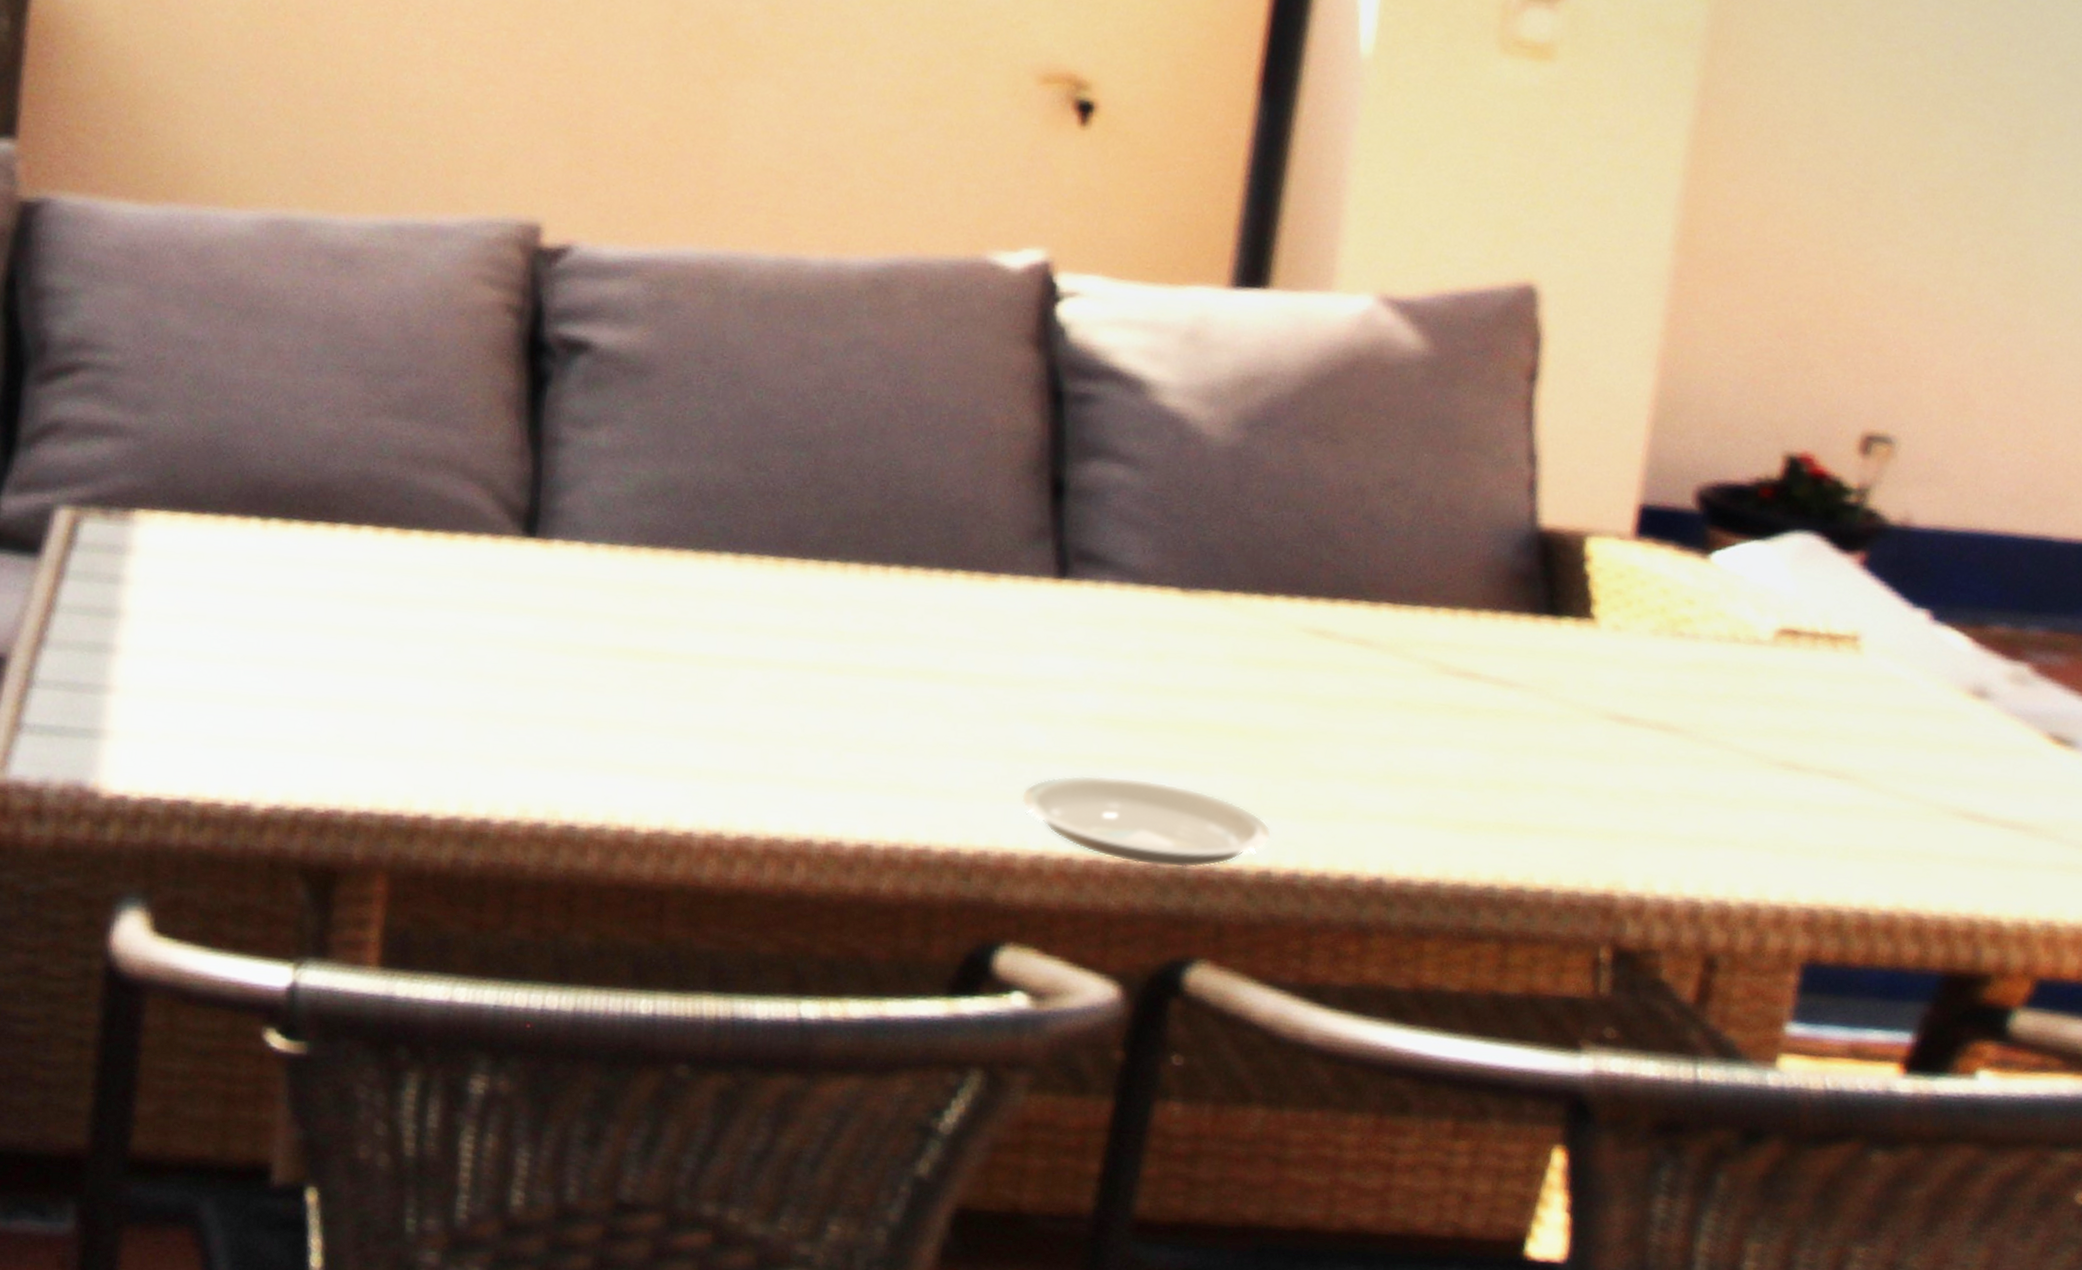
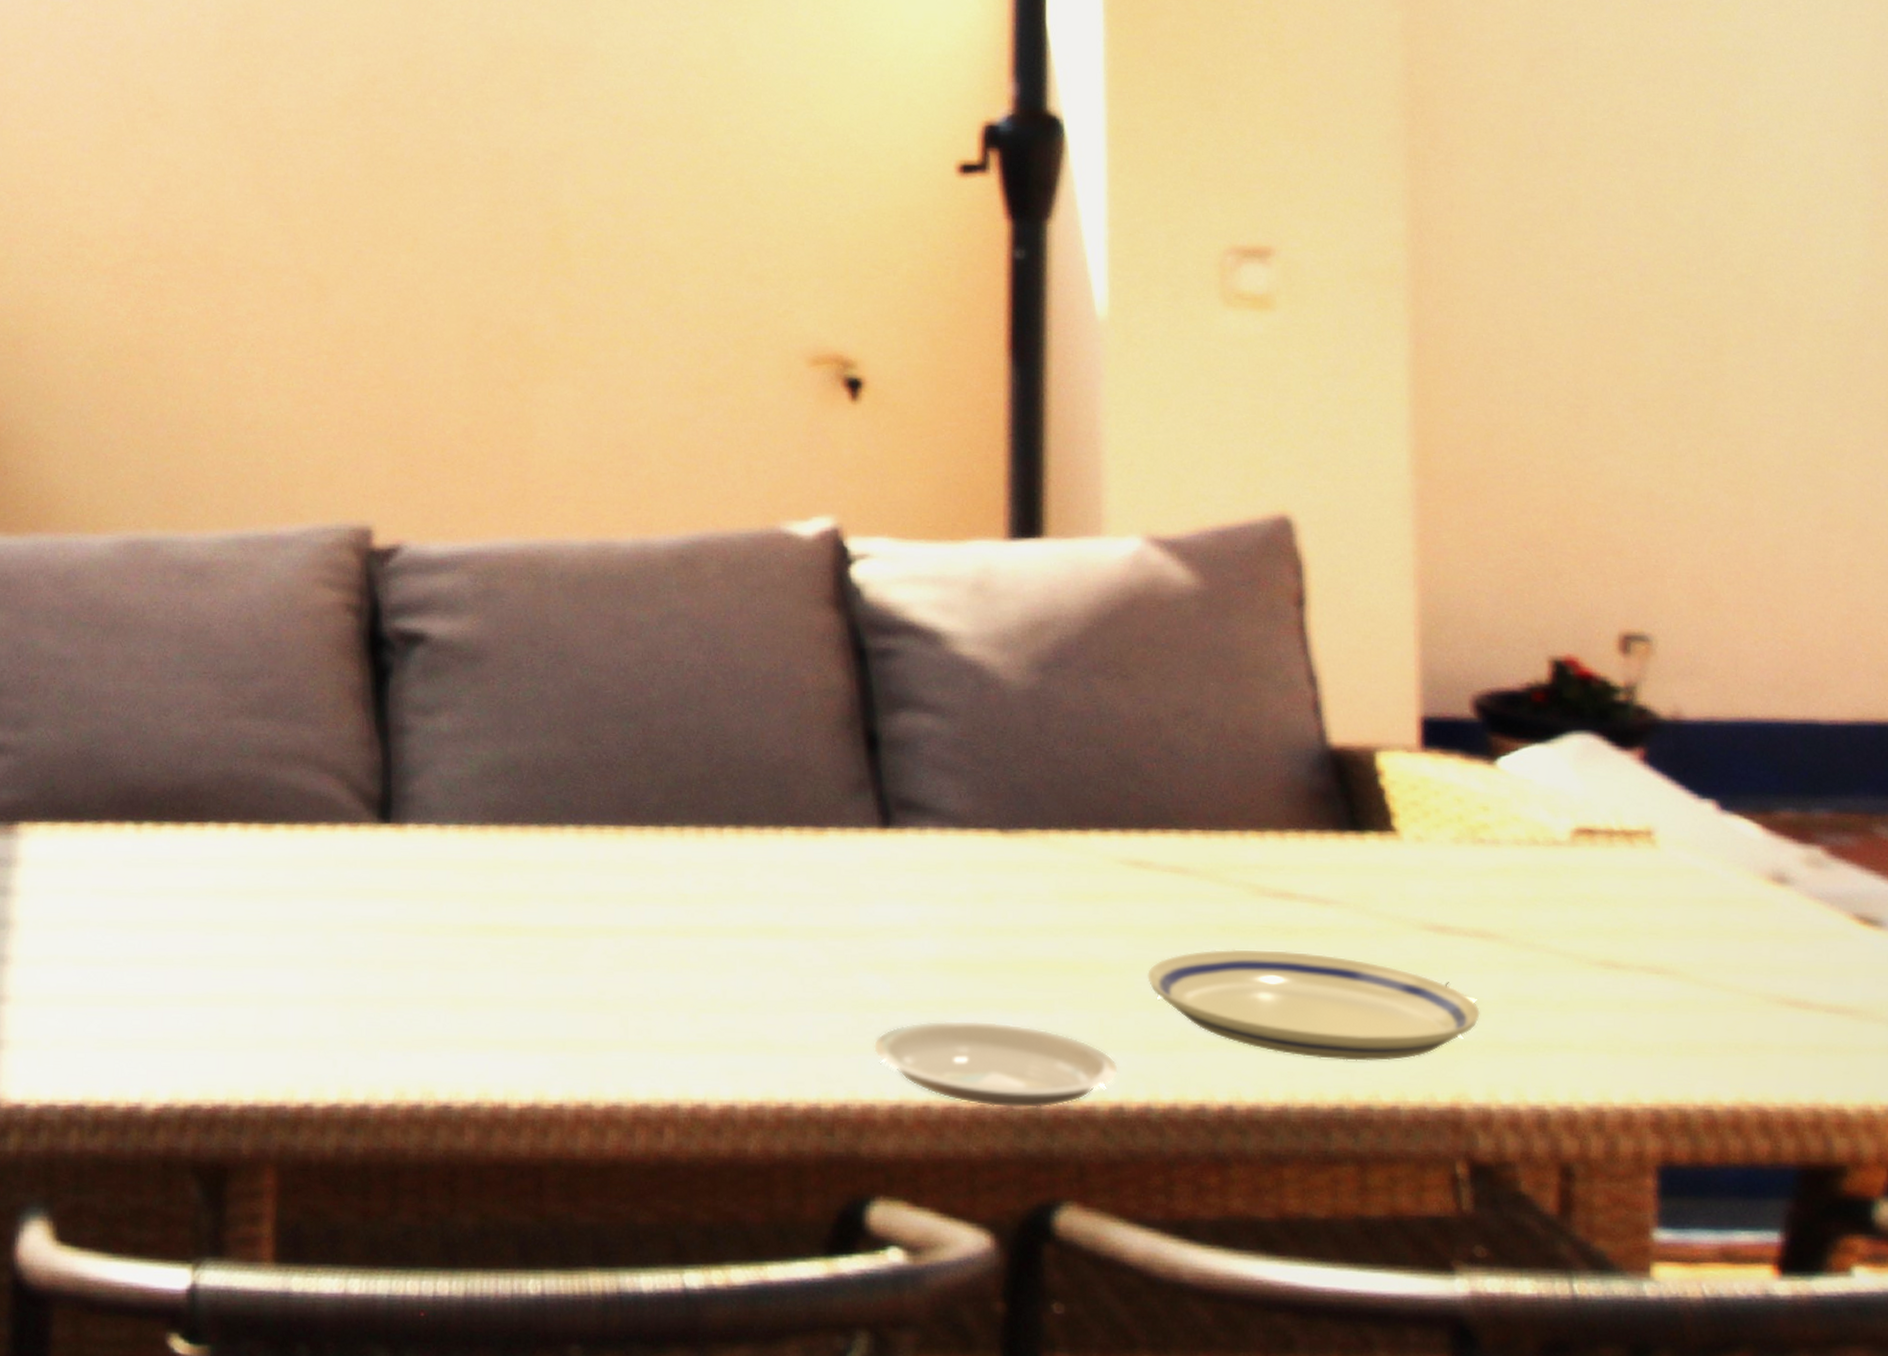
plate: none [1314,724,1650,845] -> present [1147,949,1480,1061]

